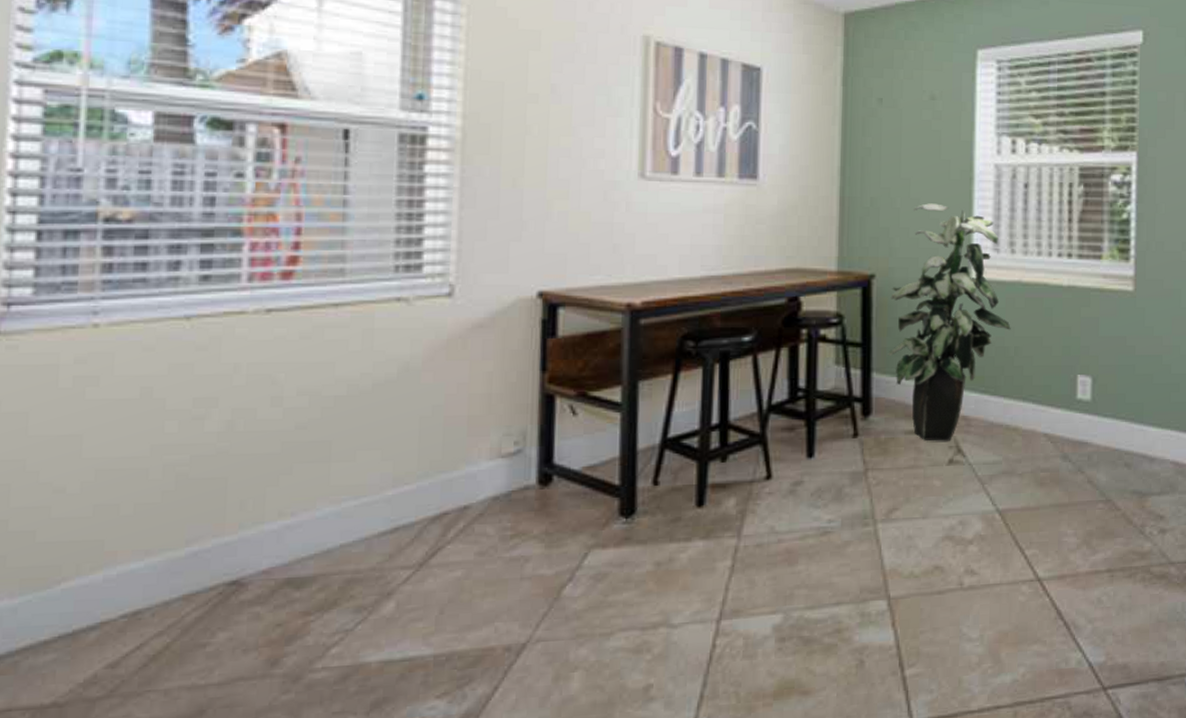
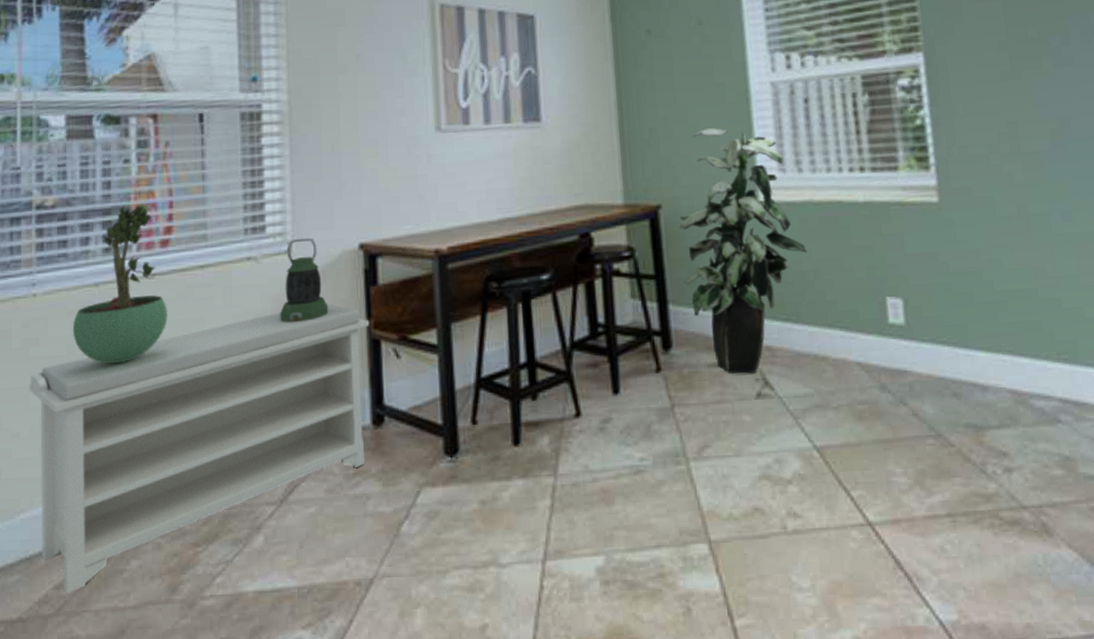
bench: none [81,354,544,673] -> present [29,303,370,594]
potted plant: none [149,227,286,410] -> present [72,204,168,364]
lantern: none [433,280,495,373] -> present [280,237,329,323]

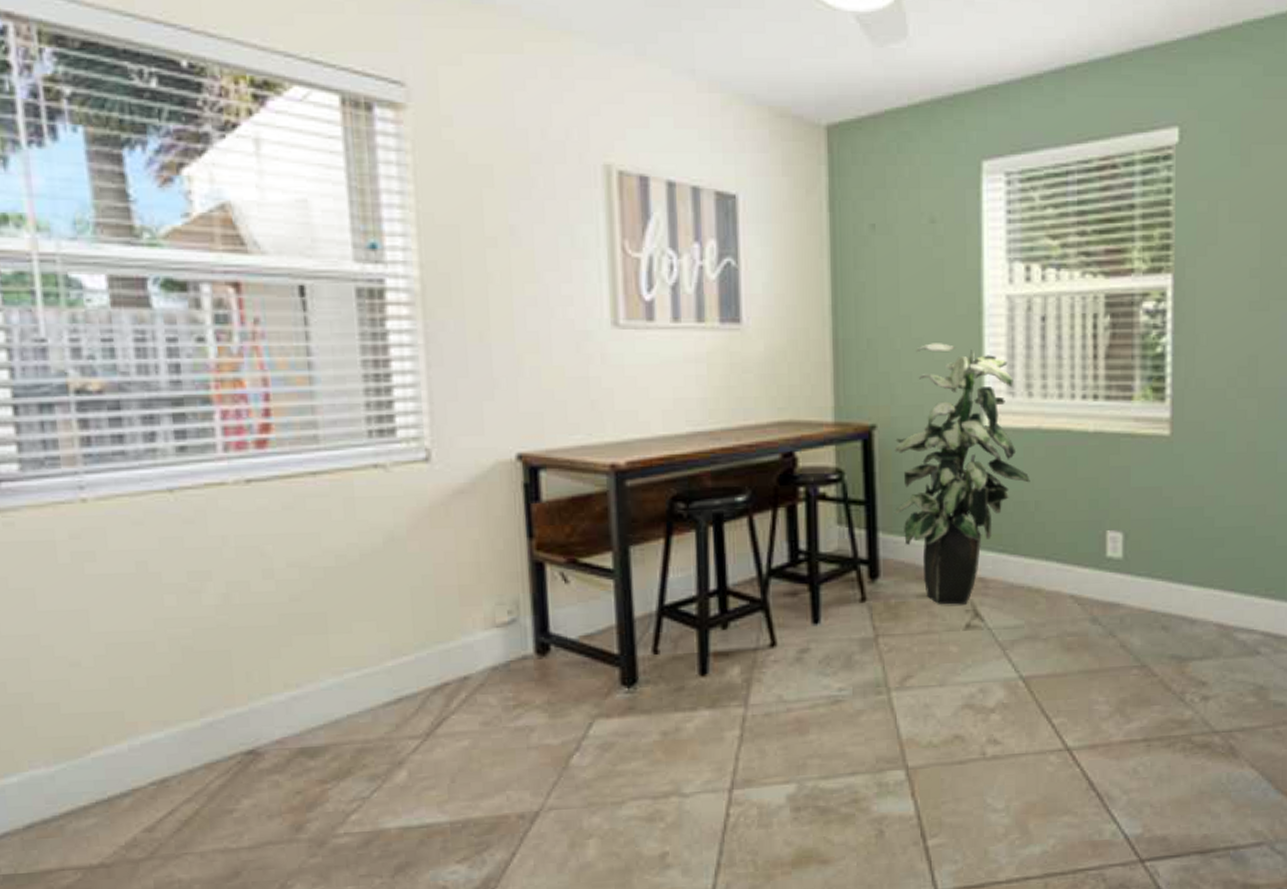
bench: present [29,303,370,594] -> none [87,520,532,836]
potted plant: present [72,204,168,364] -> none [141,394,271,584]
lantern: present [280,237,329,323] -> none [418,444,480,542]

